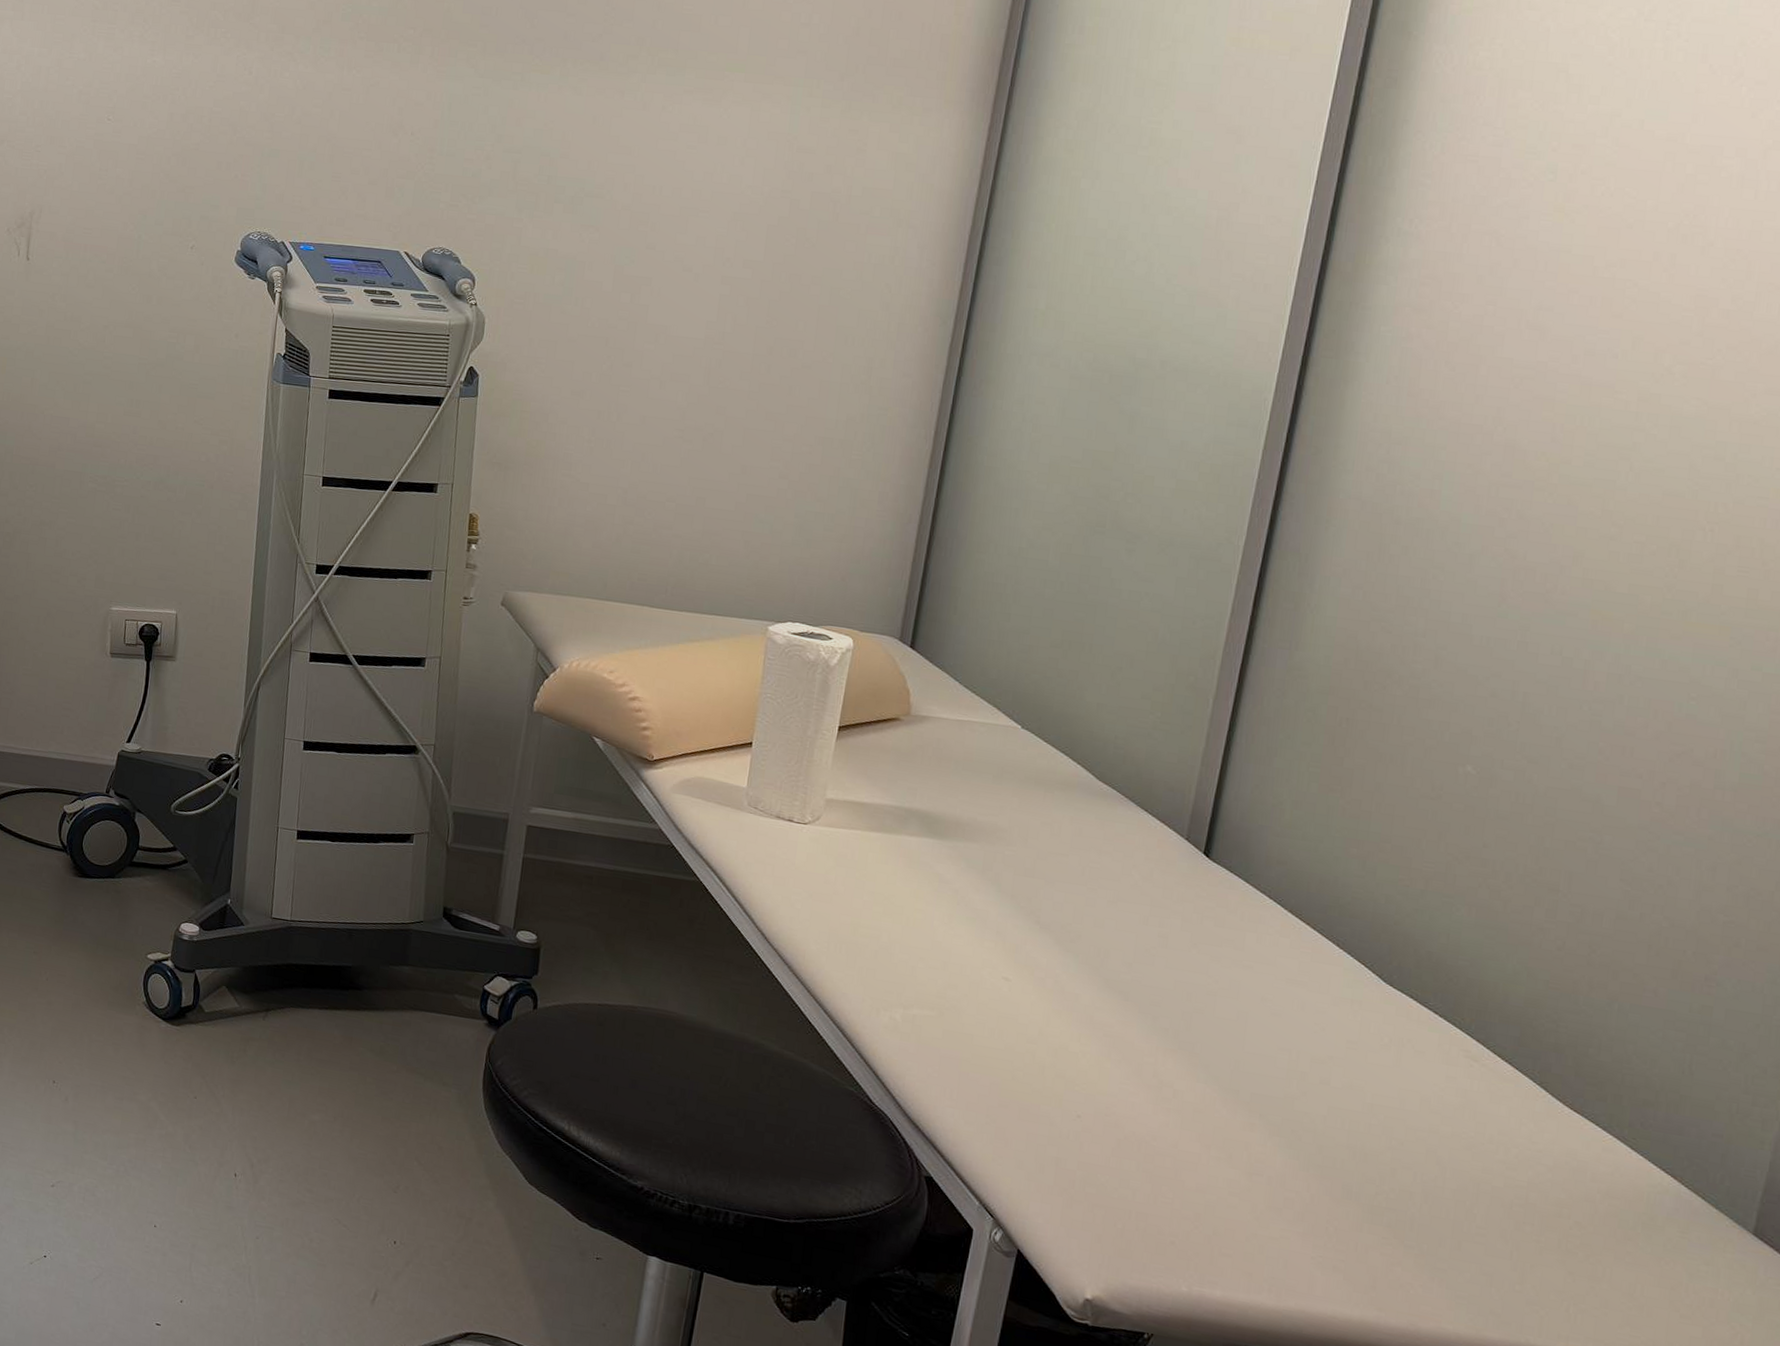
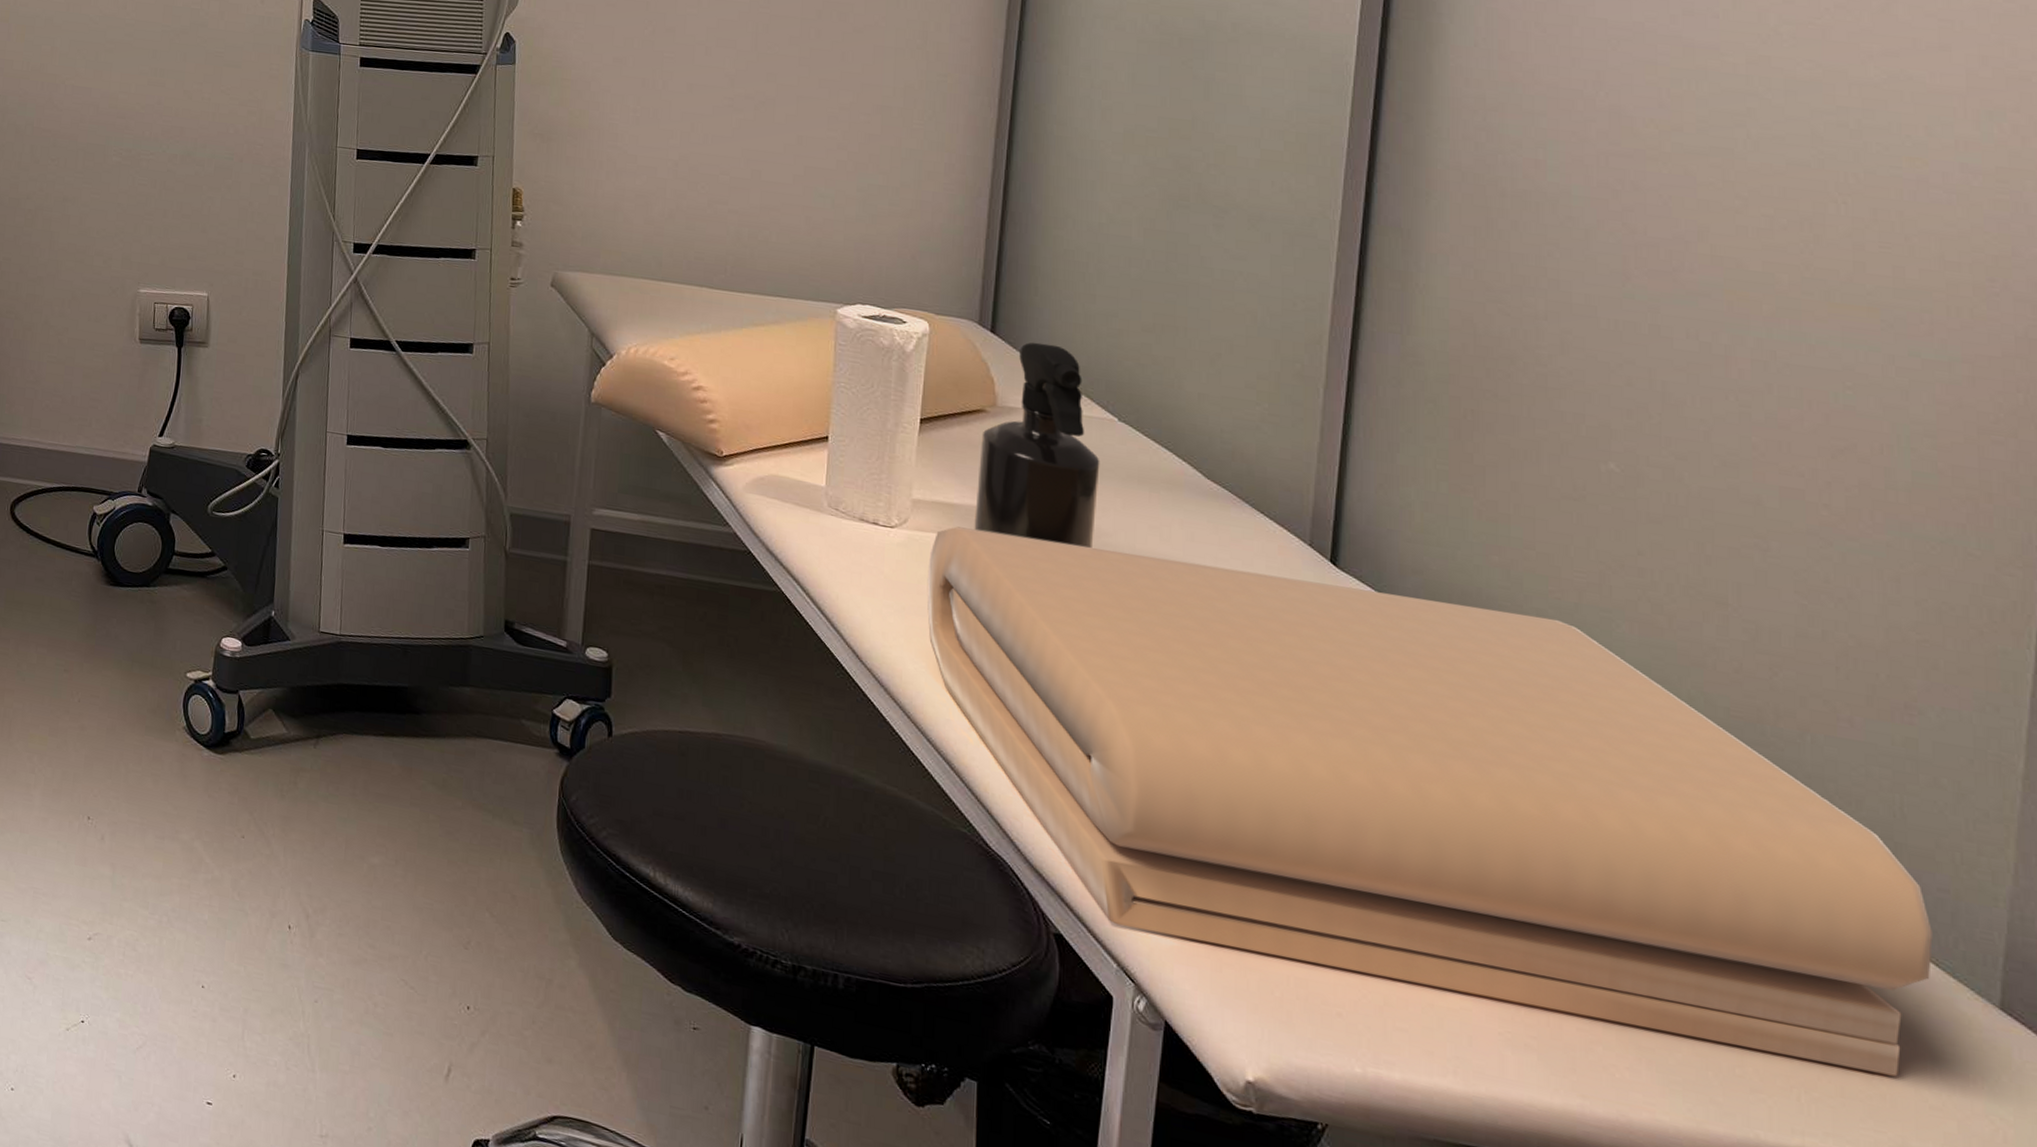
towel: none [832,823,1703,1291] -> present [927,526,1933,1077]
spray bottle: none [881,656,1002,843] -> present [974,342,1100,549]

